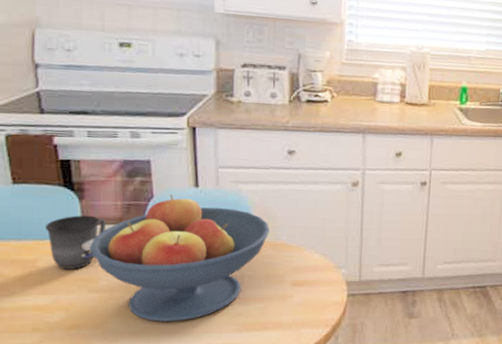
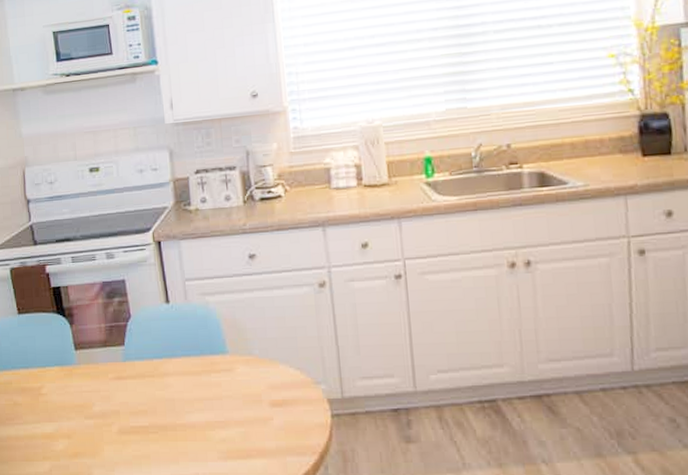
mug: present [44,215,106,269] -> none [45,340,94,396]
fruit bowl: present [90,193,270,322] -> none [82,312,242,449]

